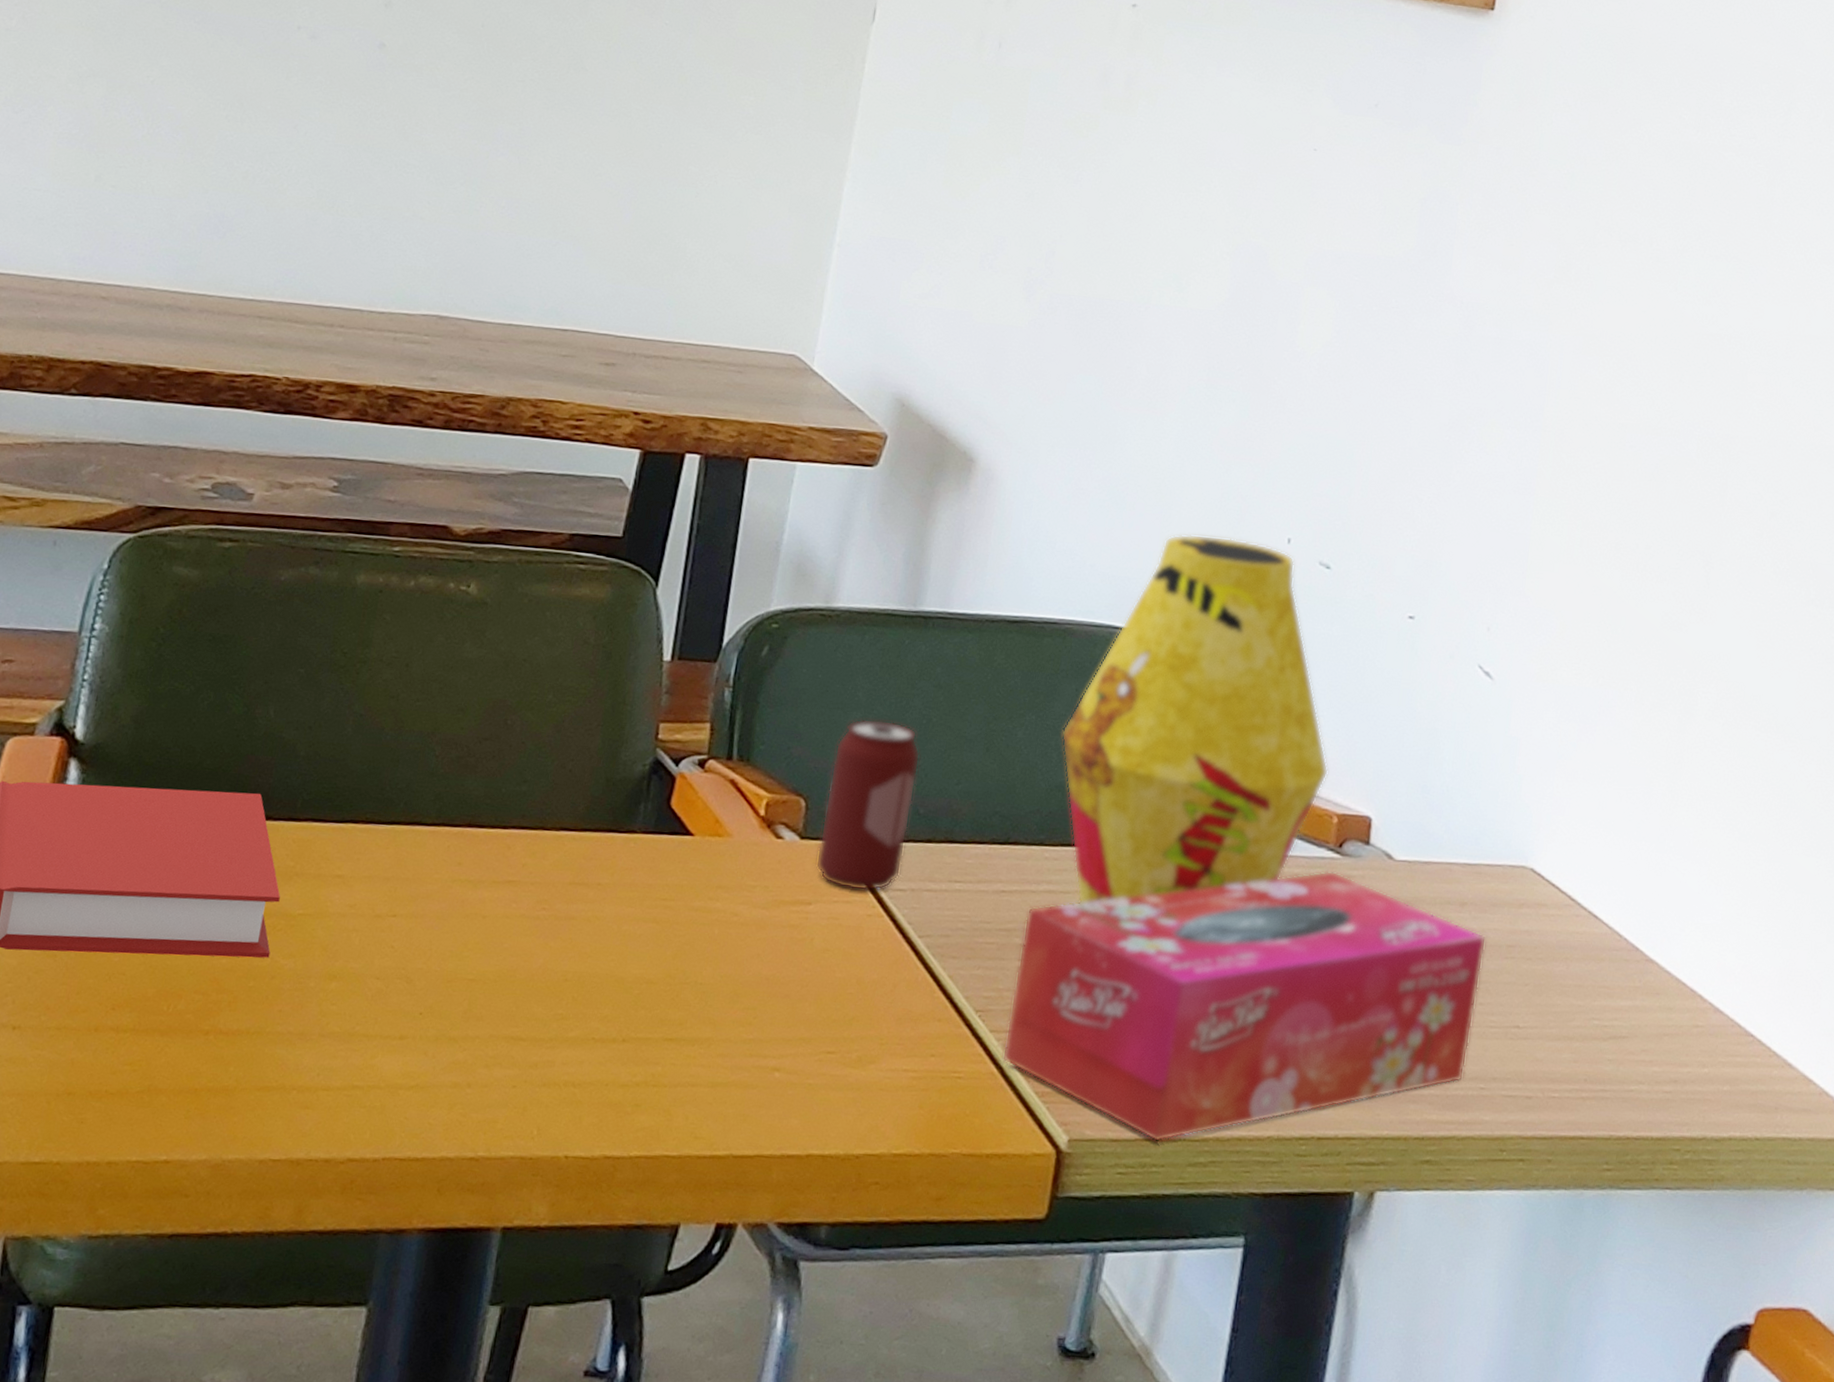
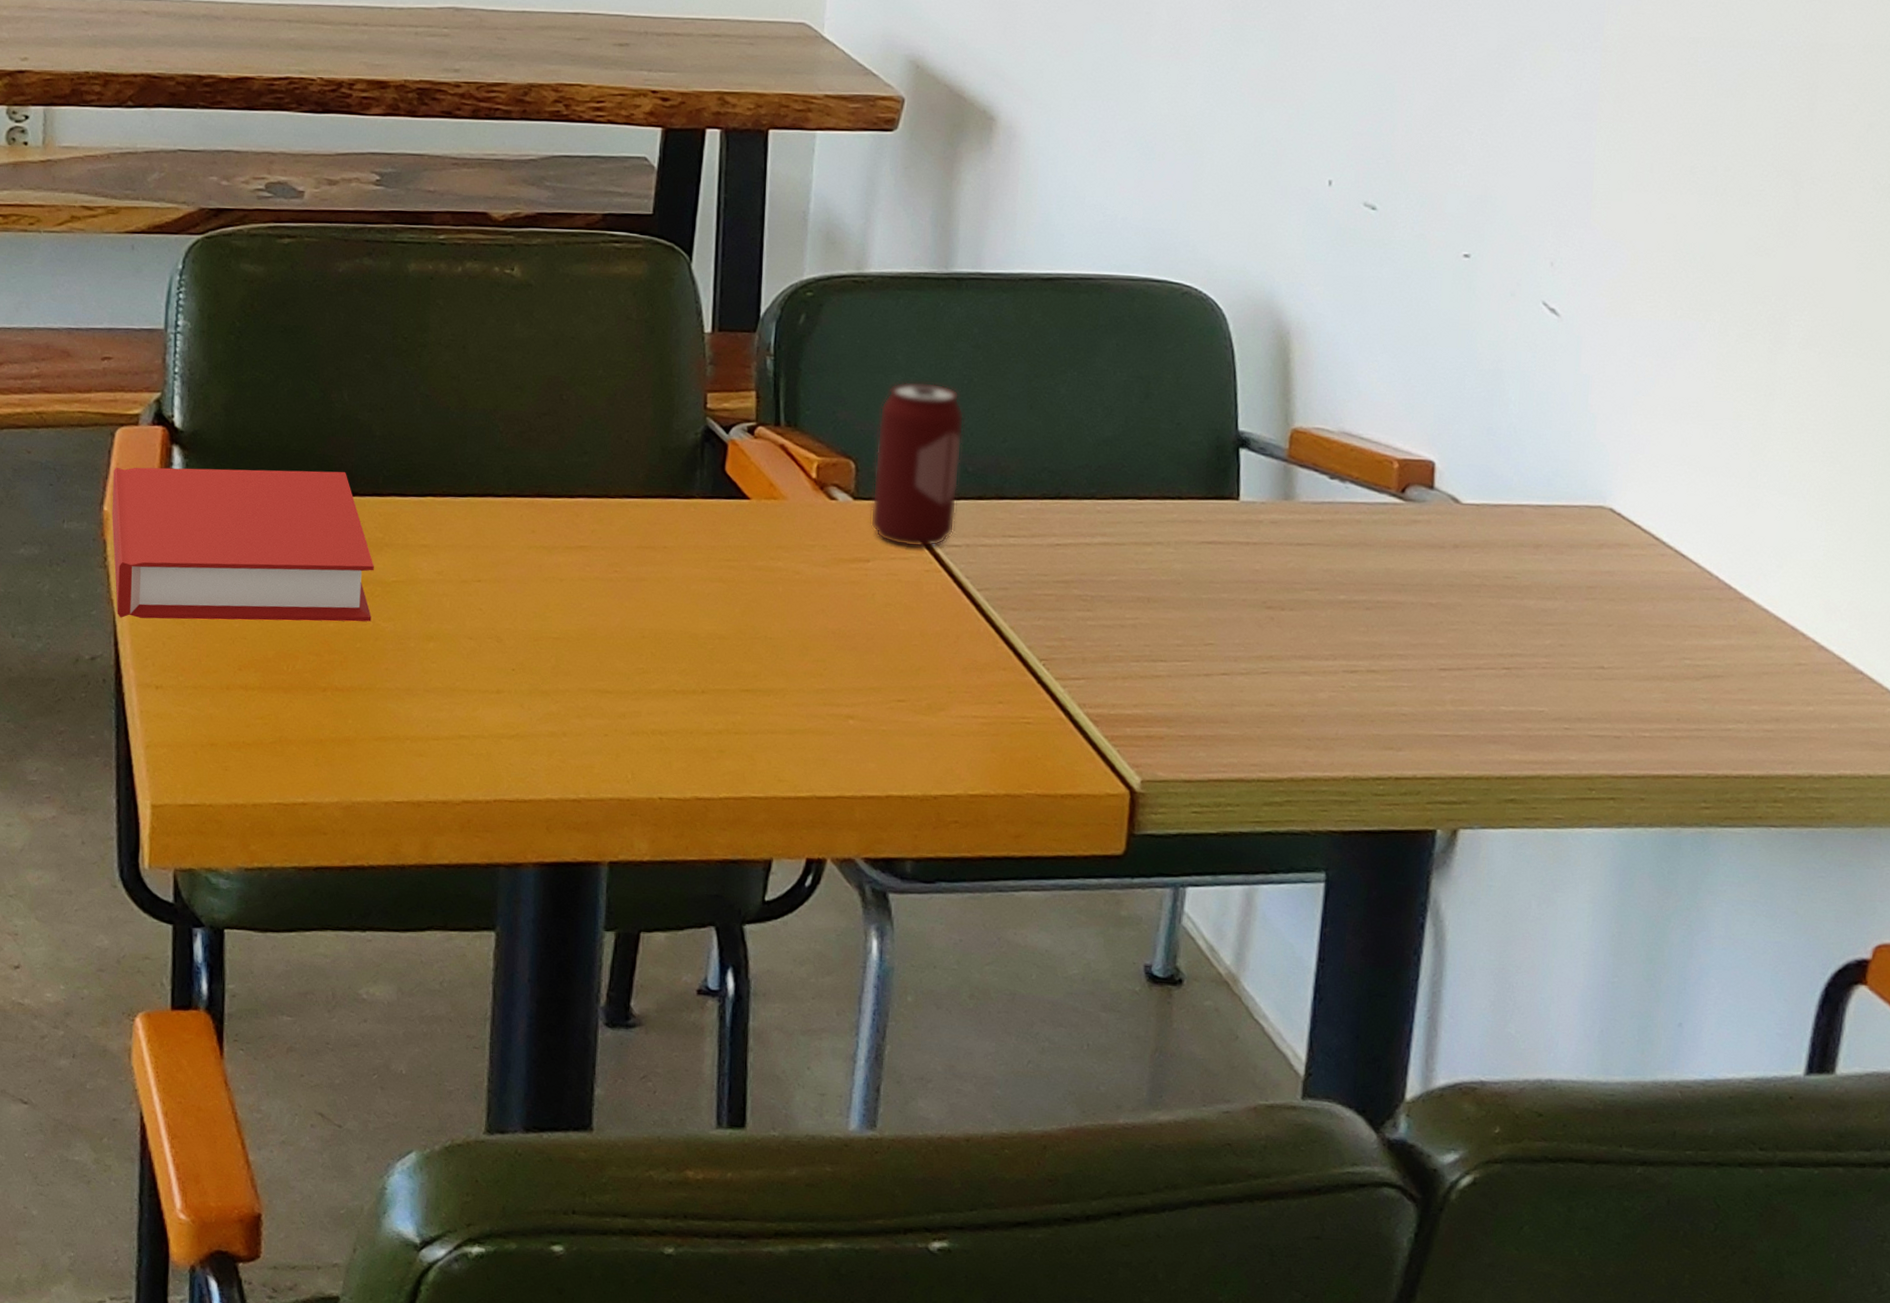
tissue box: present [1002,870,1487,1142] -> none [1069,516,1565,783]
vase: present [1061,534,1329,904] -> none [1105,181,1387,555]

